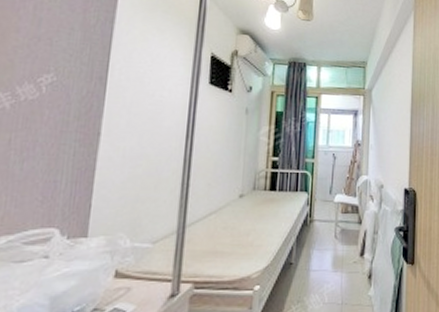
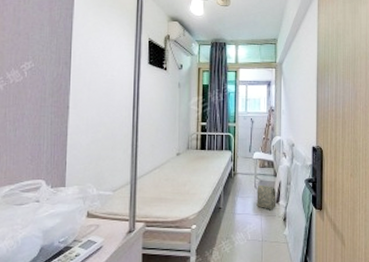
bag: none [336,234,361,266] -> present [256,184,277,210]

